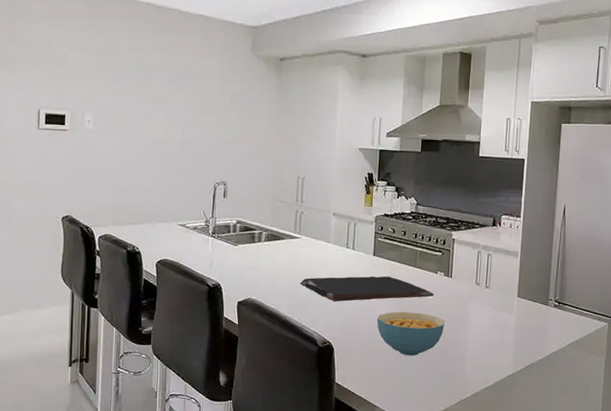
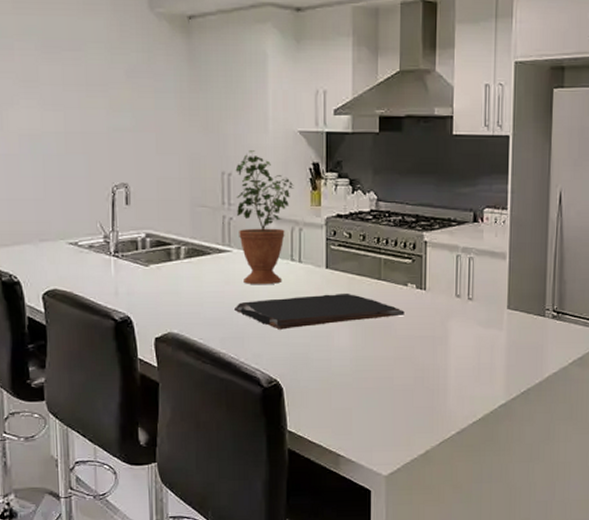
potted plant: none [307,161,352,266] -> present [235,150,294,285]
cereal bowl: present [377,311,445,356] -> none [336,336,420,391]

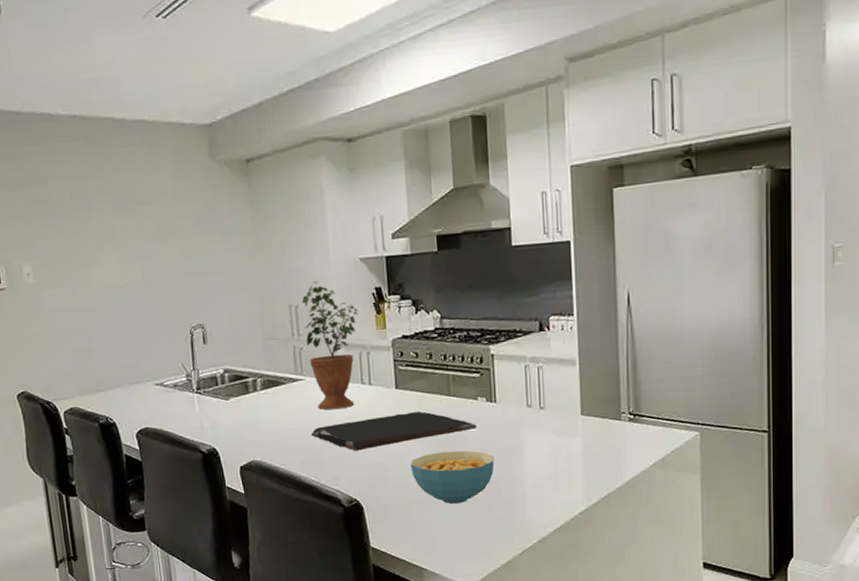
cereal bowl: none [336,336,420,391] -> present [411,450,495,505]

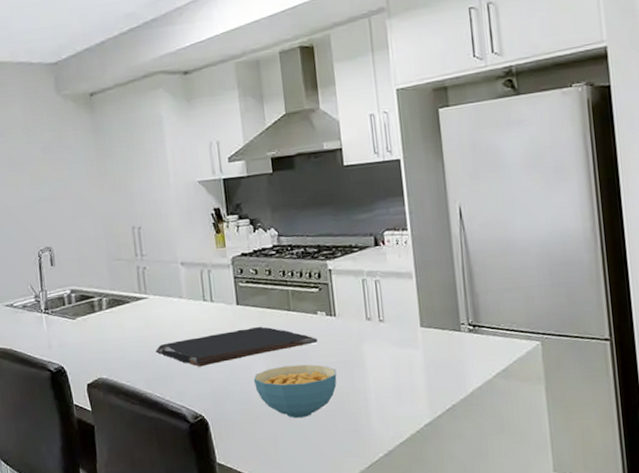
potted plant: present [302,281,359,410] -> none [144,204,199,327]

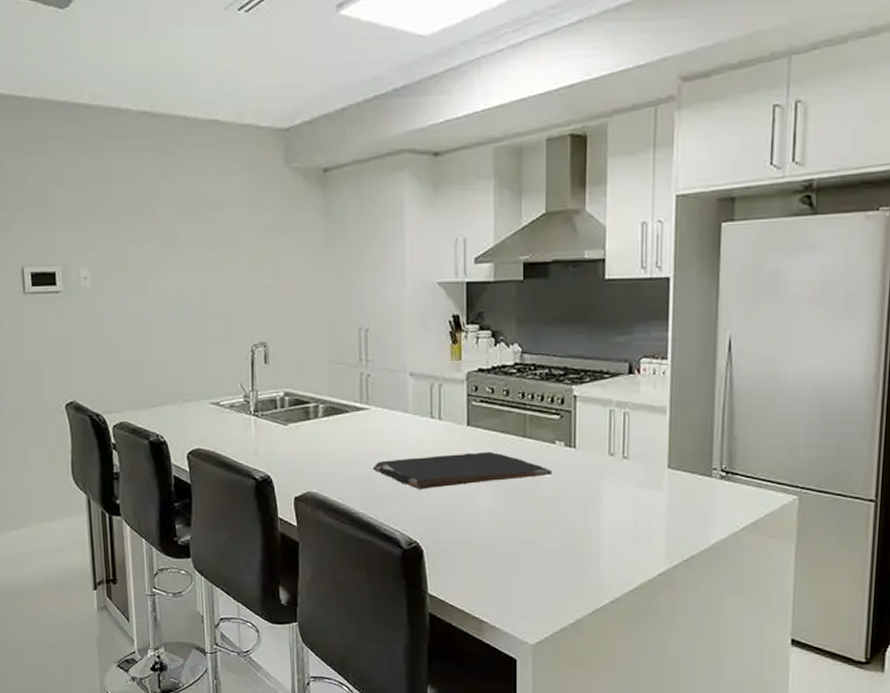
cereal bowl: present [254,364,337,419] -> none [478,497,569,555]

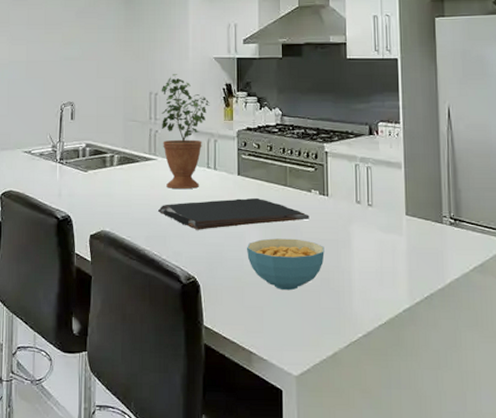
potted plant: none [372,304,433,444] -> present [161,74,210,190]
cereal bowl: none [478,497,569,555] -> present [247,238,325,291]

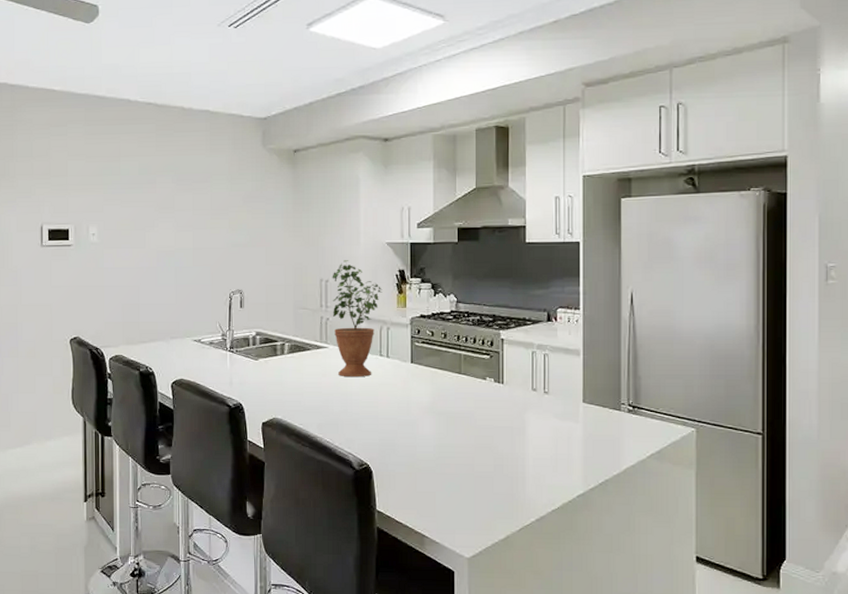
cutting board: present [158,197,309,230] -> none [330,385,484,418]
cereal bowl: present [247,238,325,291] -> none [420,425,499,477]

